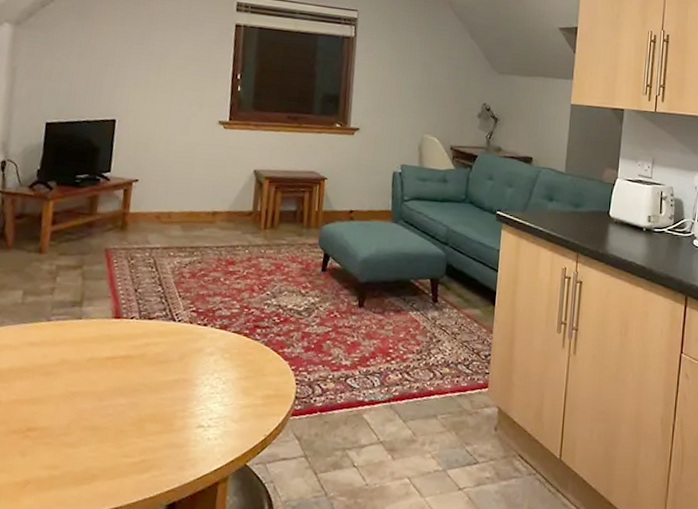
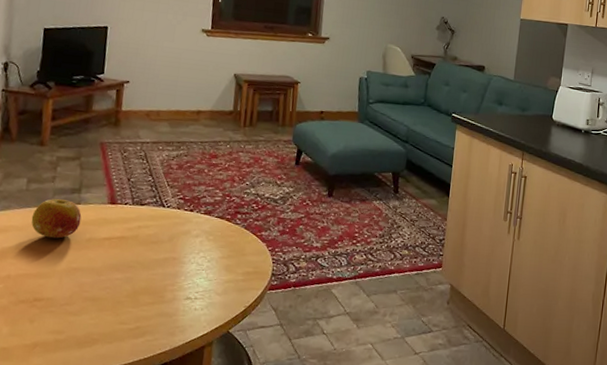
fruit: none [26,312,83,359] -> present [31,198,82,239]

